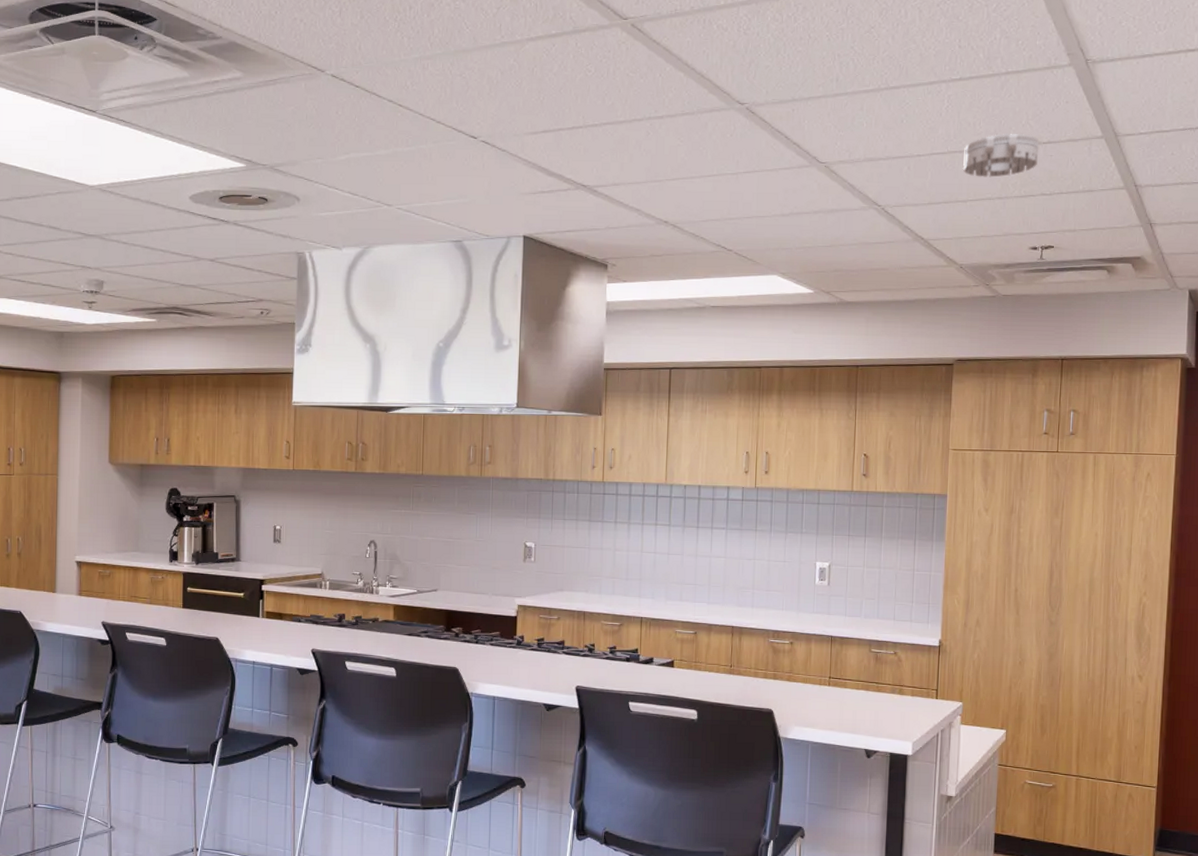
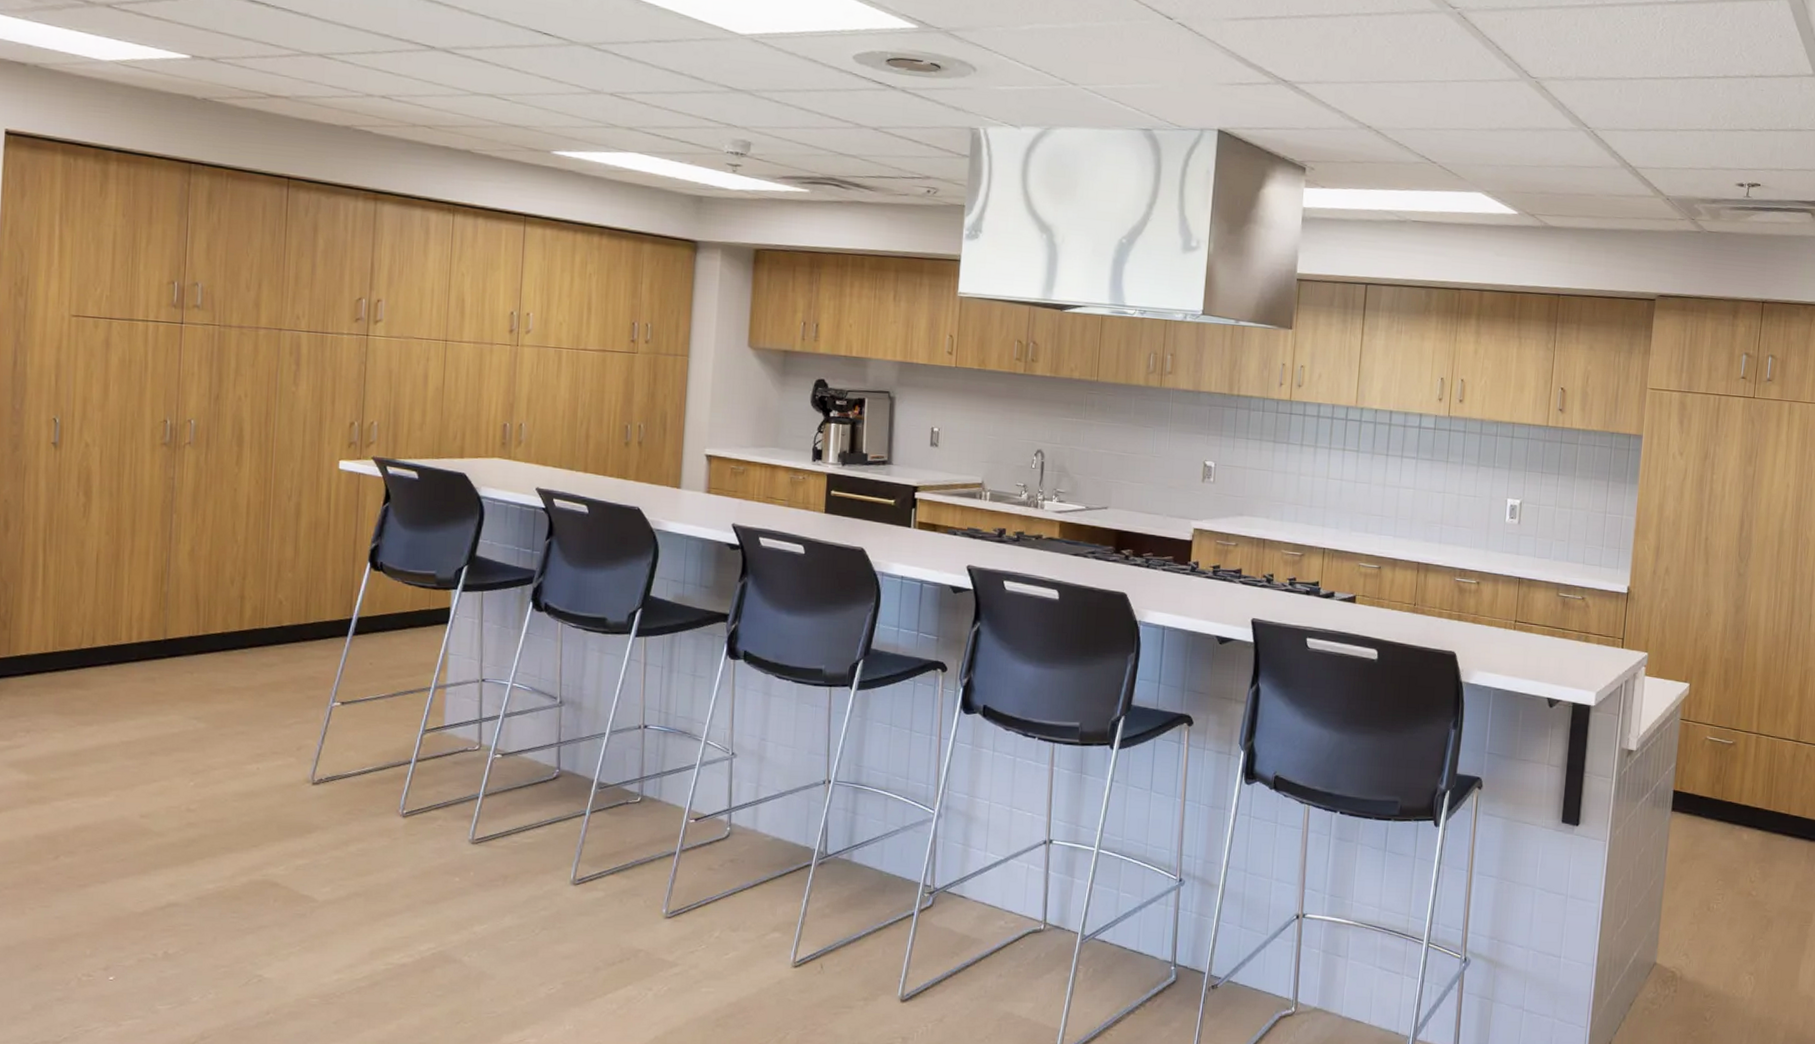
smoke detector: present [962,133,1040,178] -> none [1674,62,1752,108]

